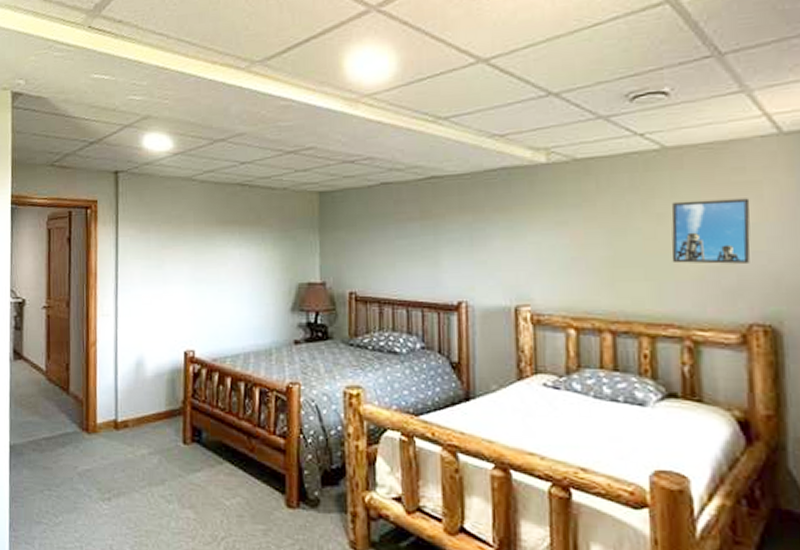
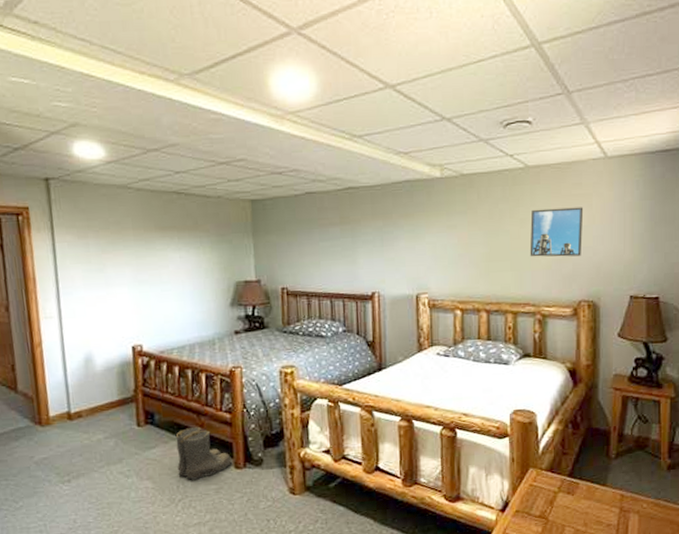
boots: none [222,450,285,516] -> present [175,426,233,480]

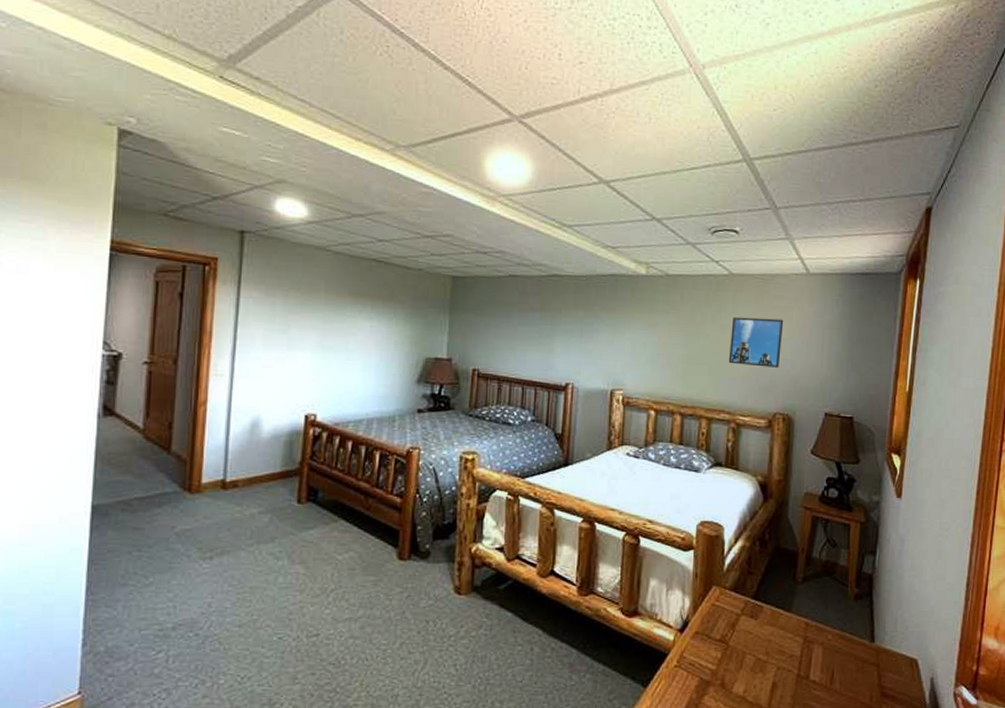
boots: present [175,426,233,480] -> none [334,508,397,568]

